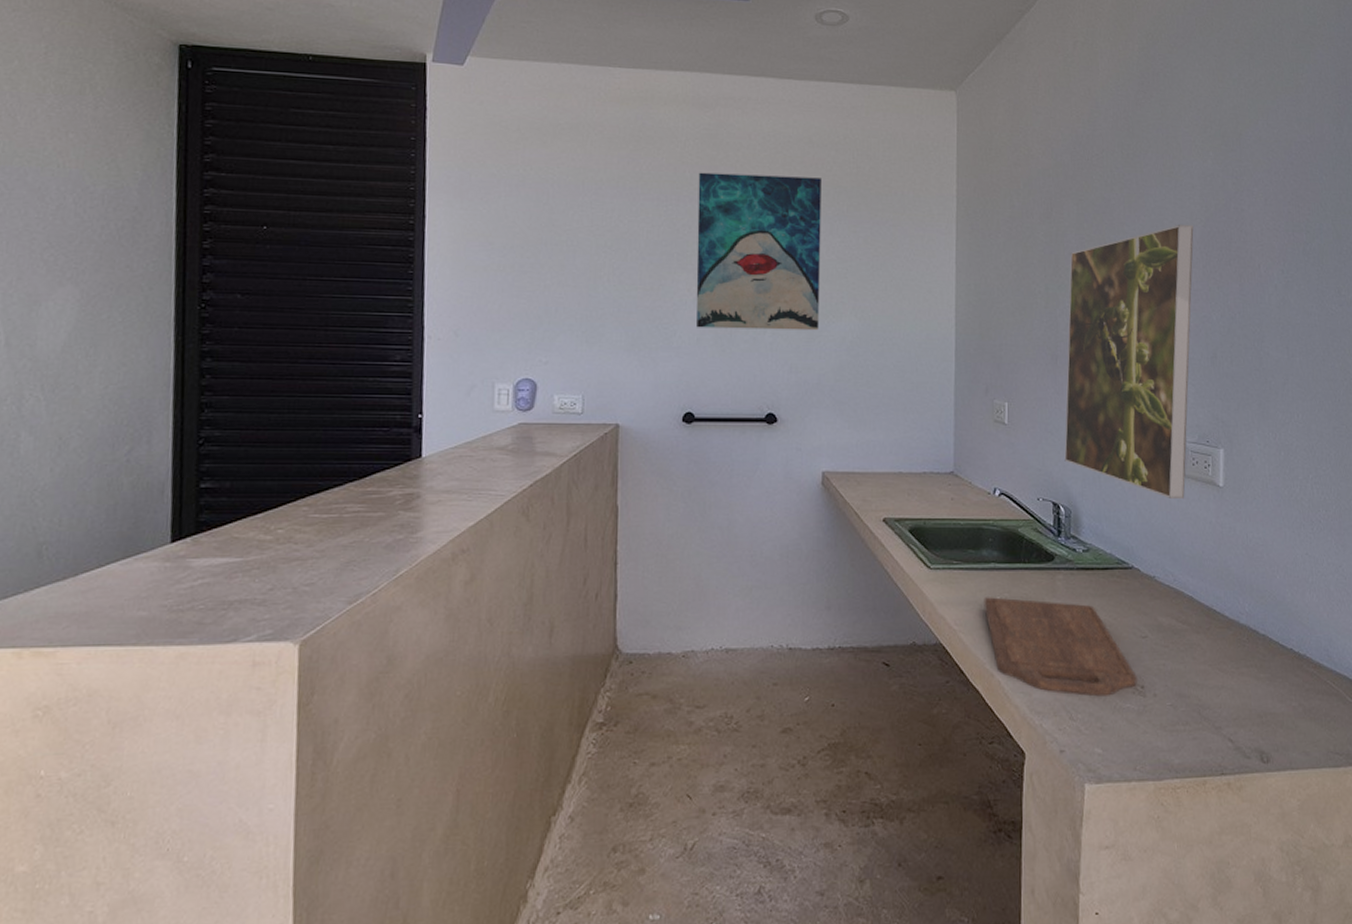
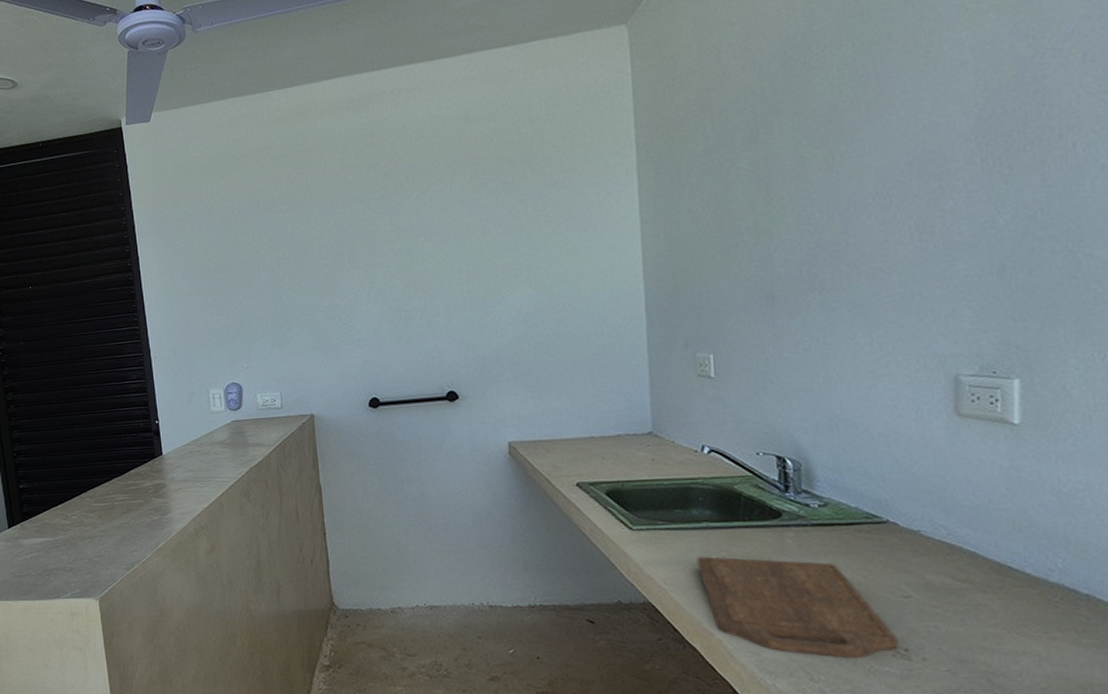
wall art: present [696,172,821,331] -> none [359,153,493,320]
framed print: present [1064,225,1194,498] -> none [785,112,966,443]

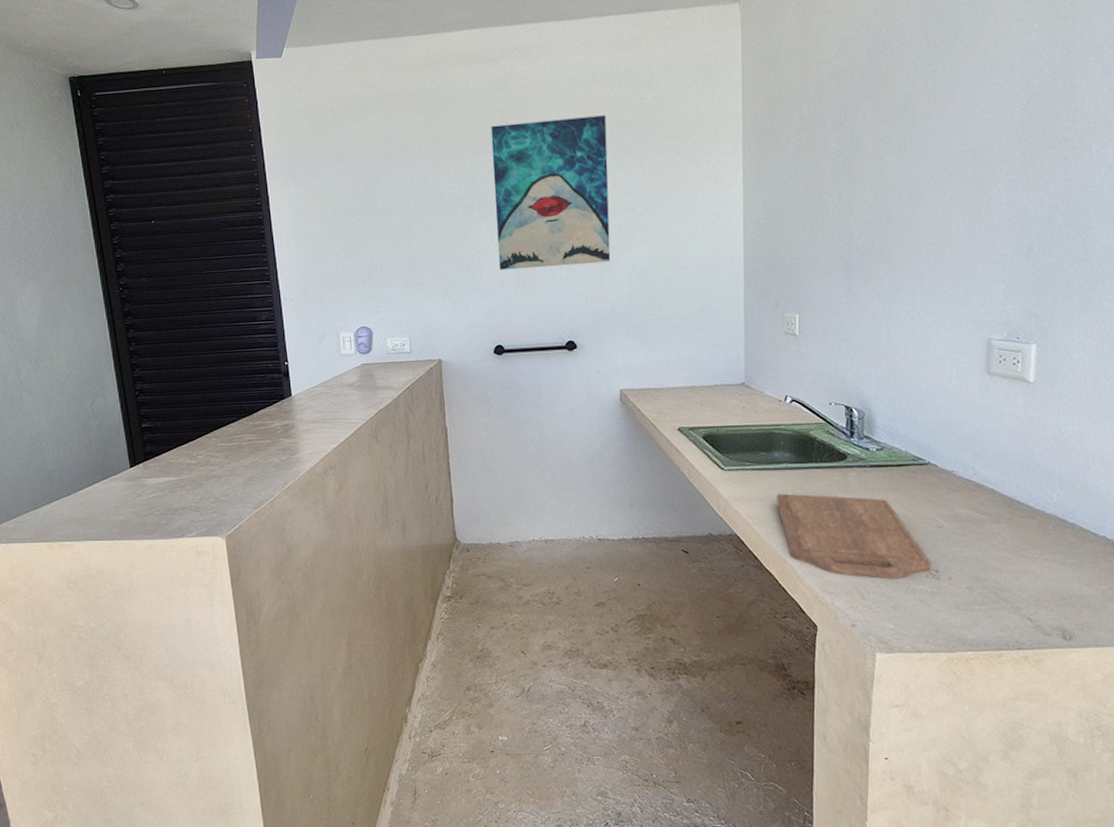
wall art: none [359,153,493,320] -> present [491,115,611,270]

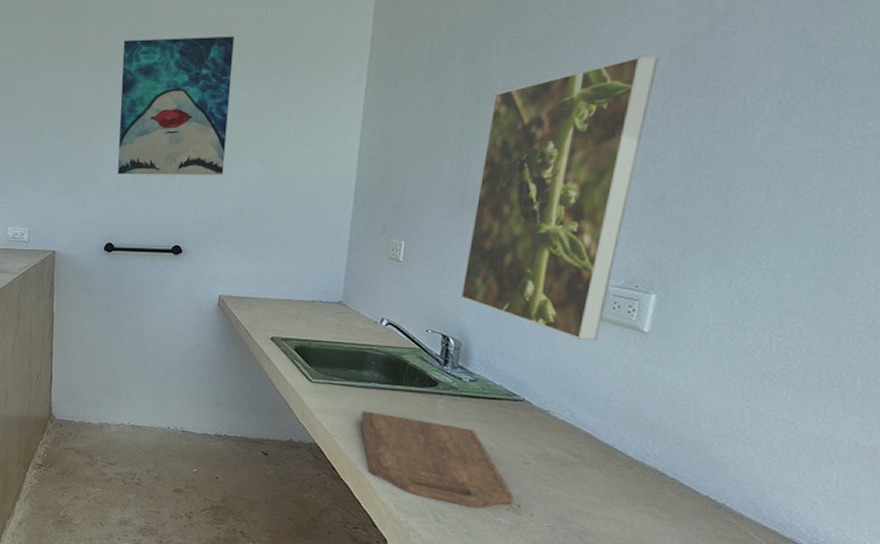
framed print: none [858,110,1011,397] -> present [460,55,659,341]

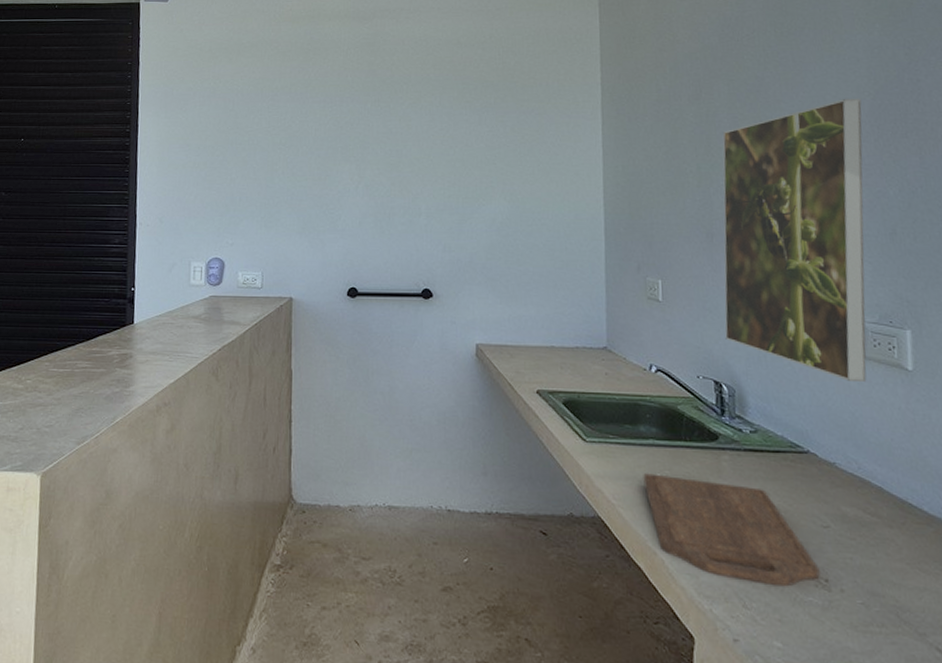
wall art: present [118,36,234,176] -> none [358,74,471,213]

